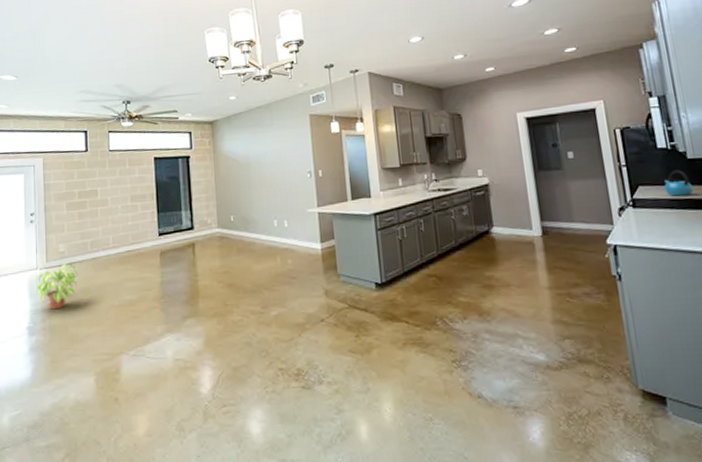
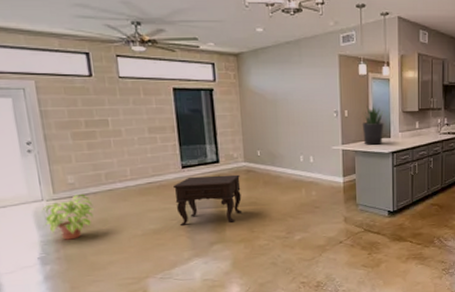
side table: none [149,241,215,296] -> present [172,174,242,225]
planter: none [338,164,363,207] -> present [362,106,384,145]

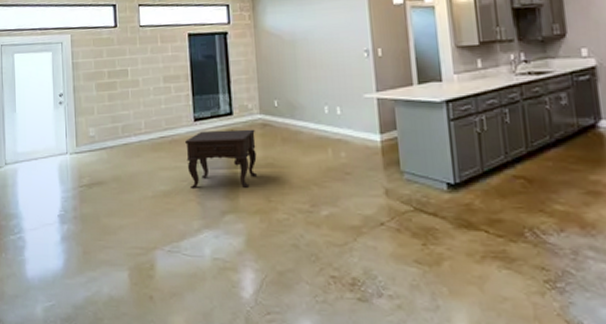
plant: present [42,193,94,240] -> none [65,147,109,198]
planter: present [362,106,384,145] -> none [401,42,432,92]

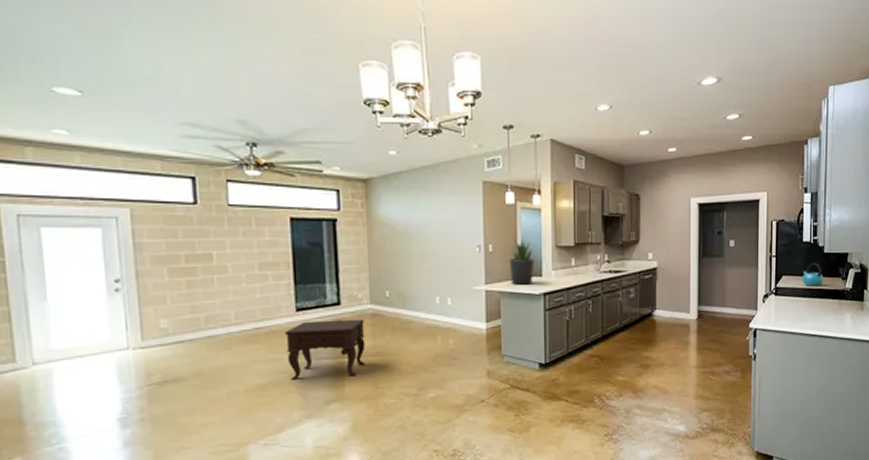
planter: none [401,42,432,92] -> present [508,240,535,285]

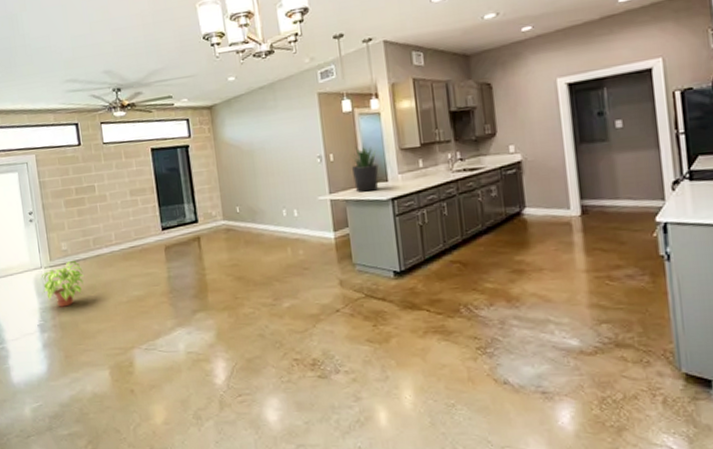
plant: none [126,340,188,397] -> present [41,260,84,307]
side table: present [284,319,365,380] -> none [154,234,223,292]

